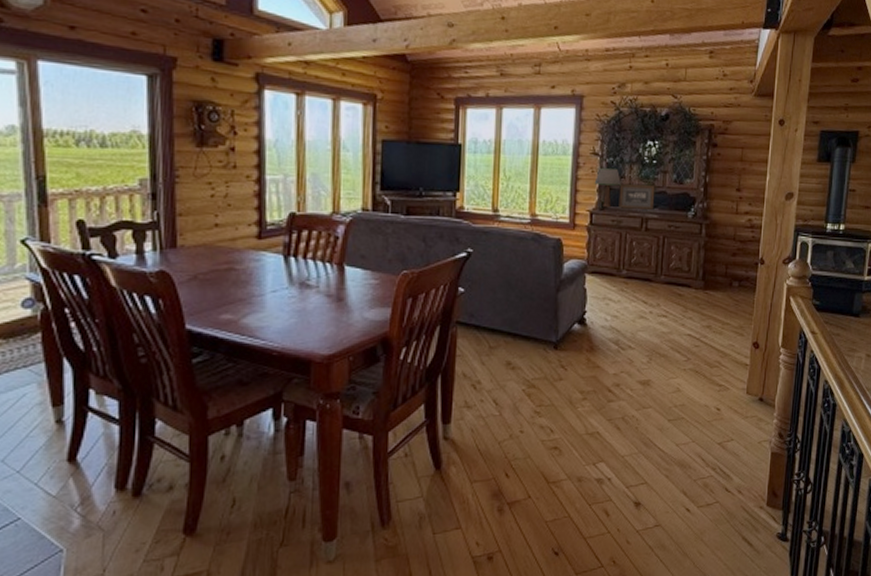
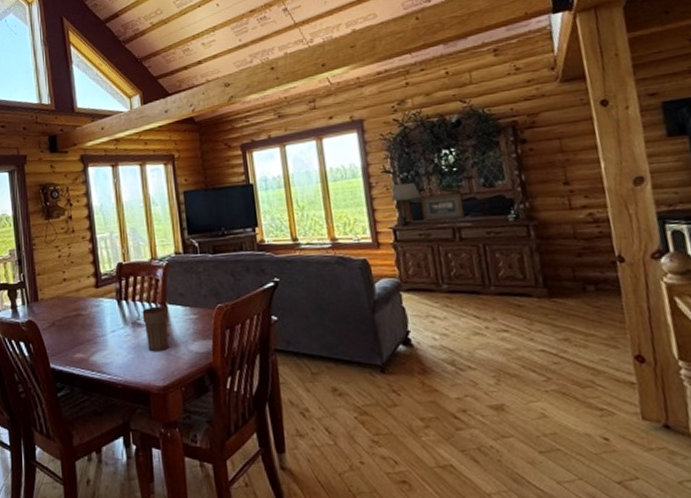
cup: none [313,266,345,318] -> present [142,305,169,352]

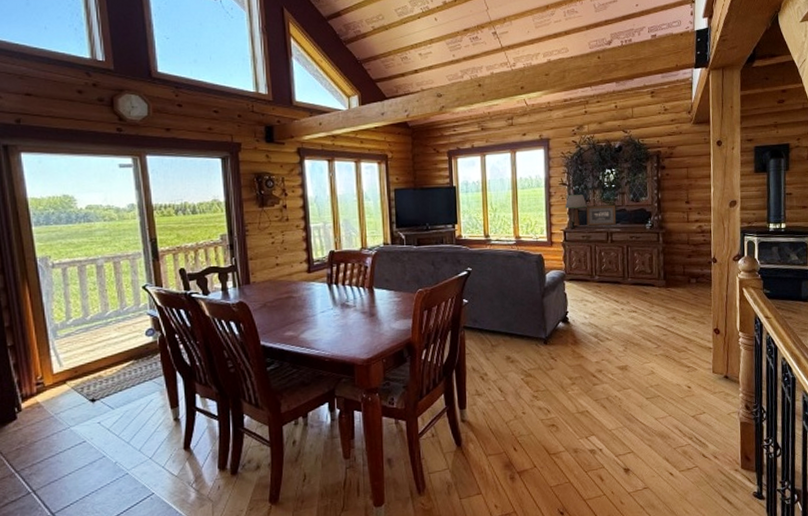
cup: present [142,305,169,352] -> none [351,289,374,330]

